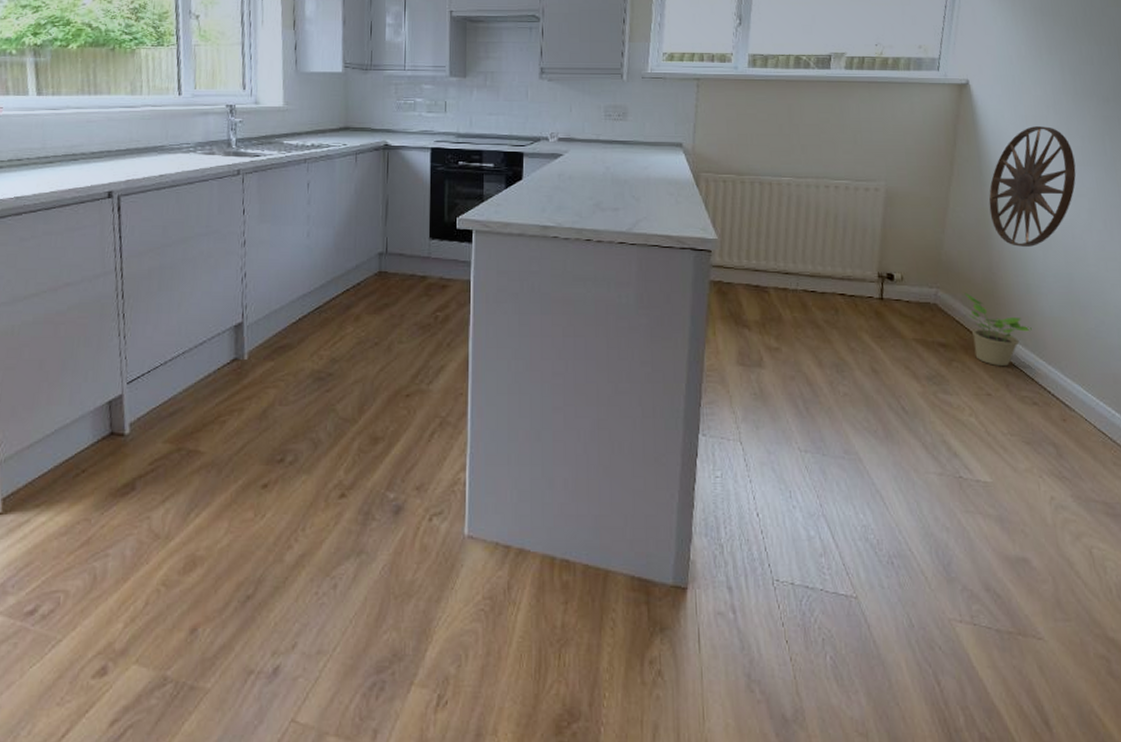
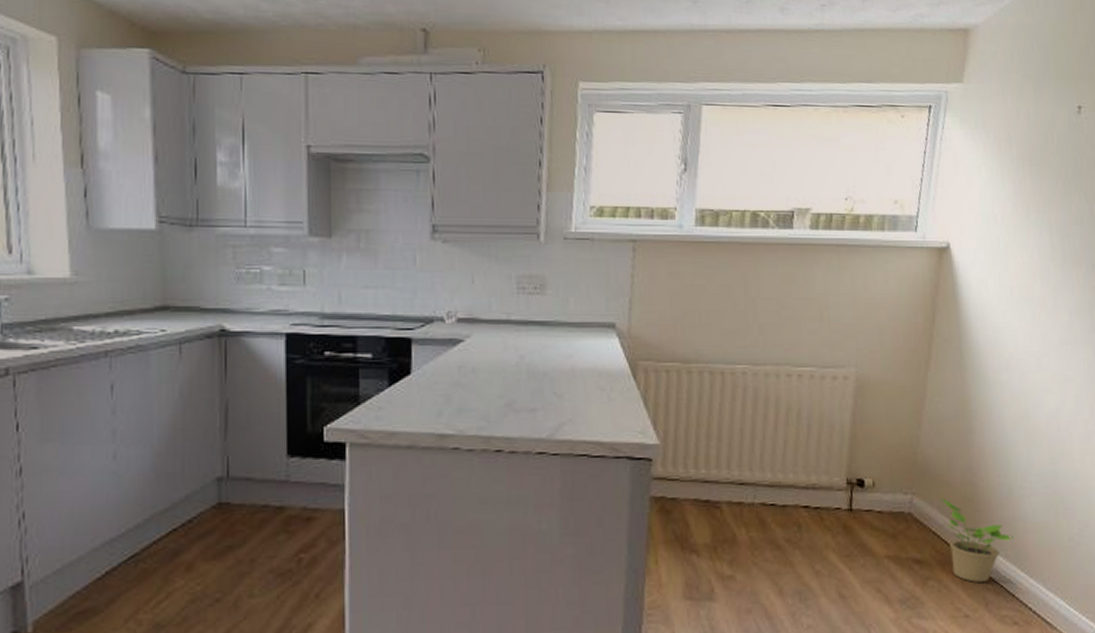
wall art: present [989,126,1076,248] -> none [969,299,1063,443]

